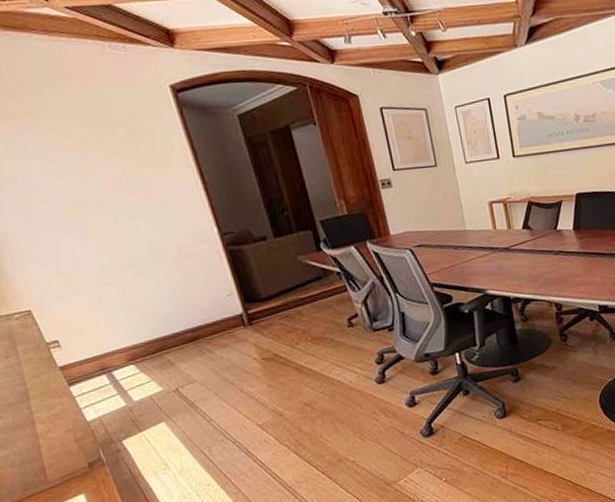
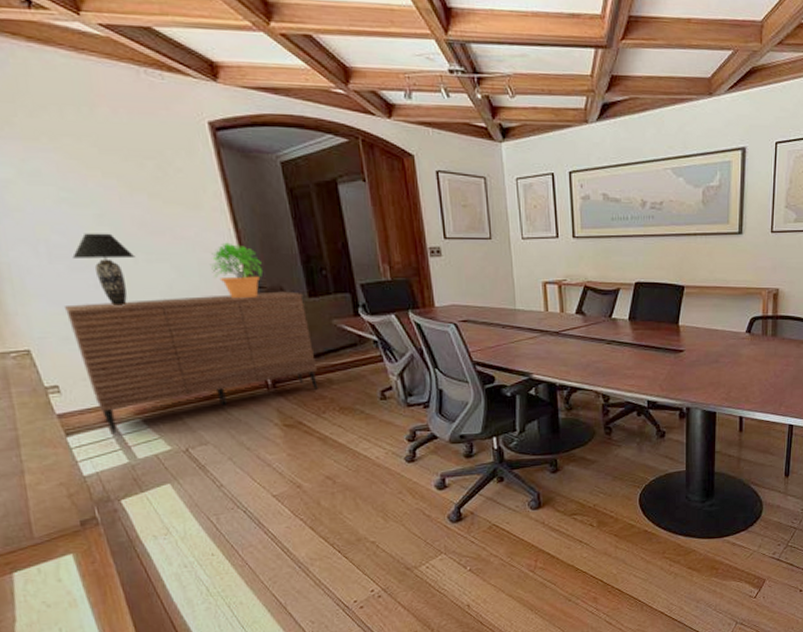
sideboard: none [56,234,290,381] -> present [63,291,318,434]
table lamp: none [60,196,116,263] -> present [72,233,136,306]
potted plant: none [182,194,231,246] -> present [209,242,262,299]

